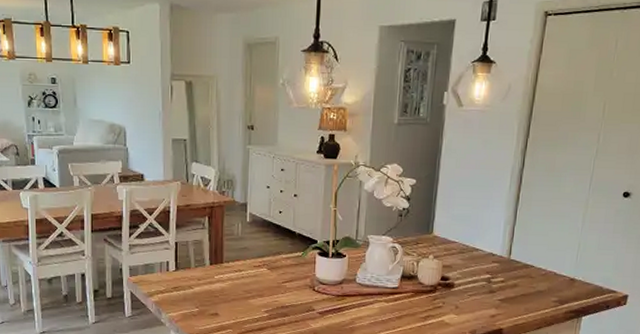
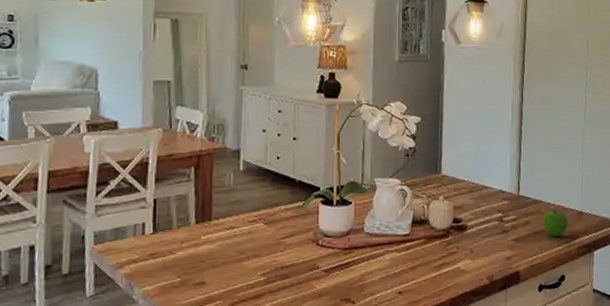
fruit: none [531,275,559,301] -> present [542,210,569,237]

